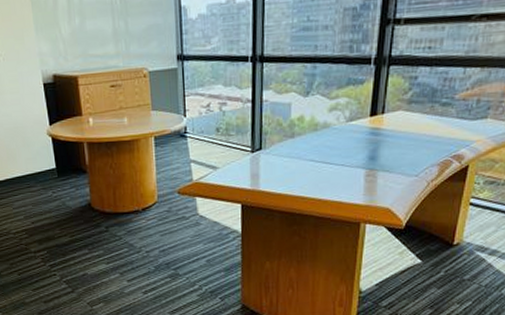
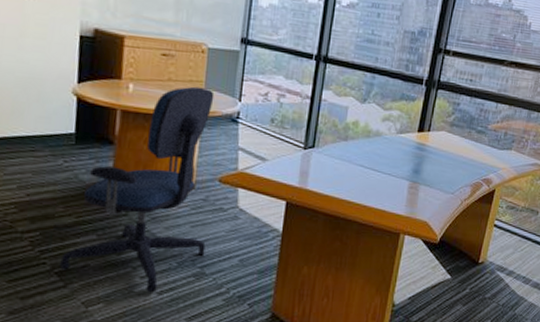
office chair: none [65,109,176,293] -> present [60,86,215,293]

